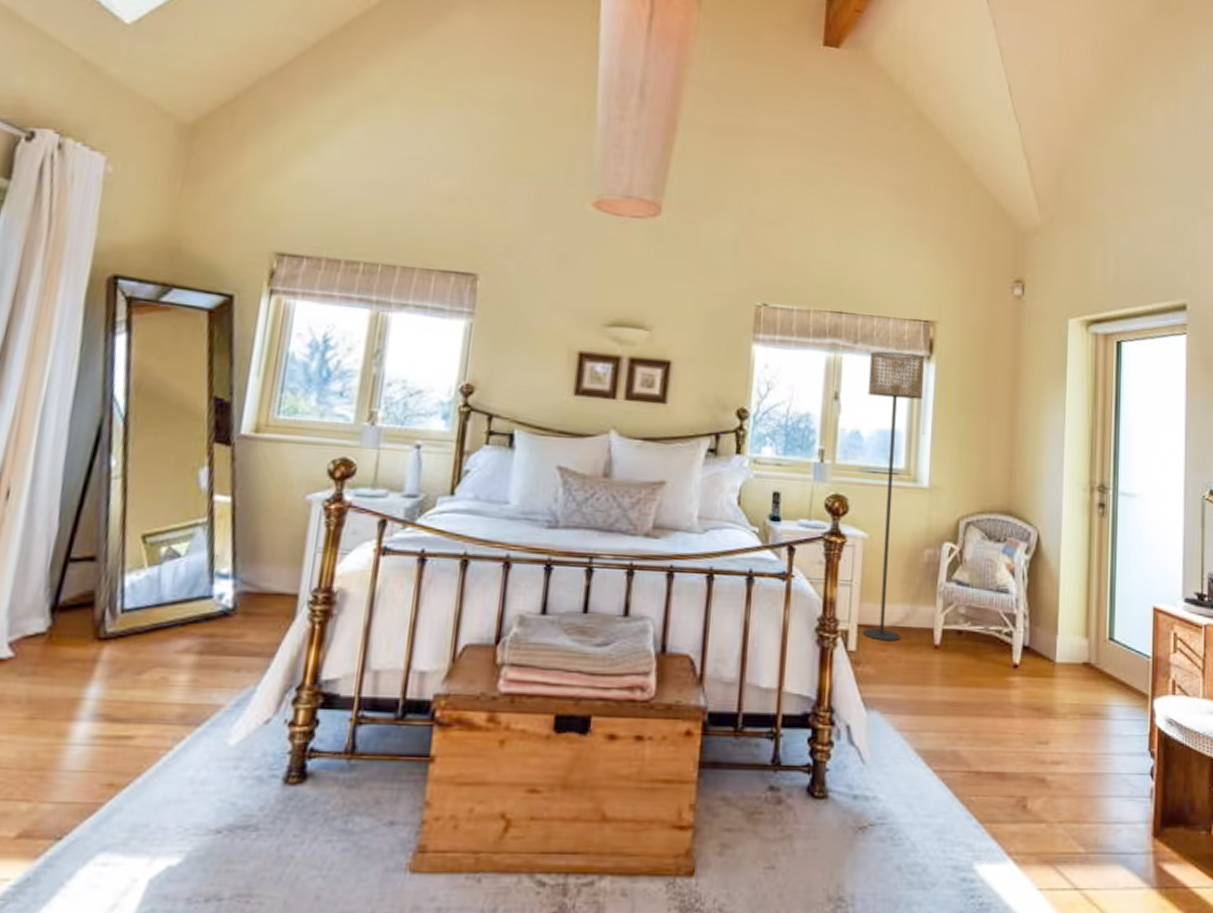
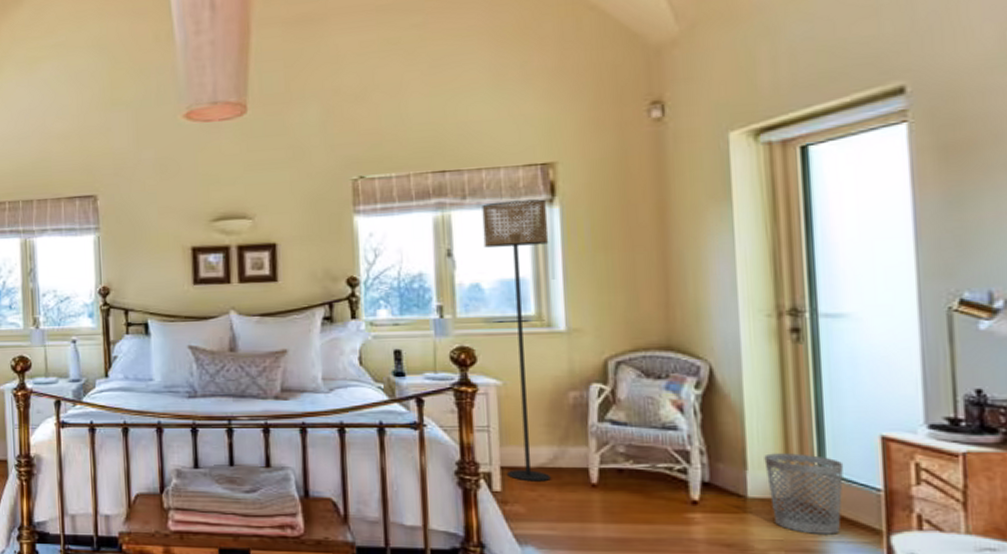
wastebasket: none [1071,619,1127,699] -> present [764,453,844,535]

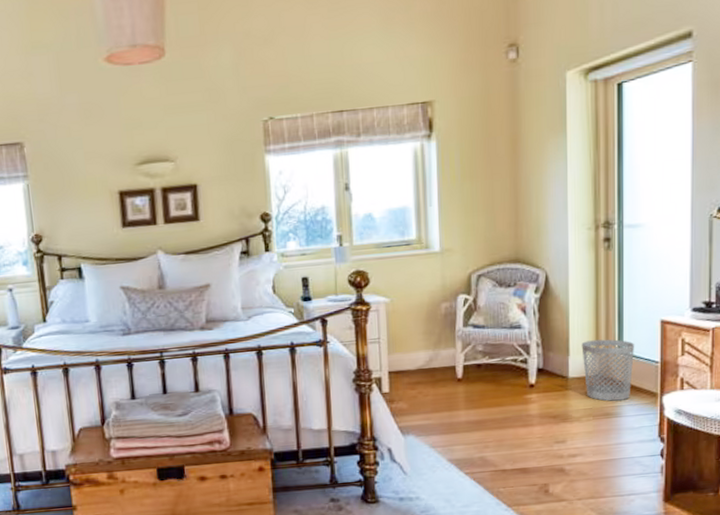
floor lamp: present [482,199,551,482] -> none [373,135,428,382]

